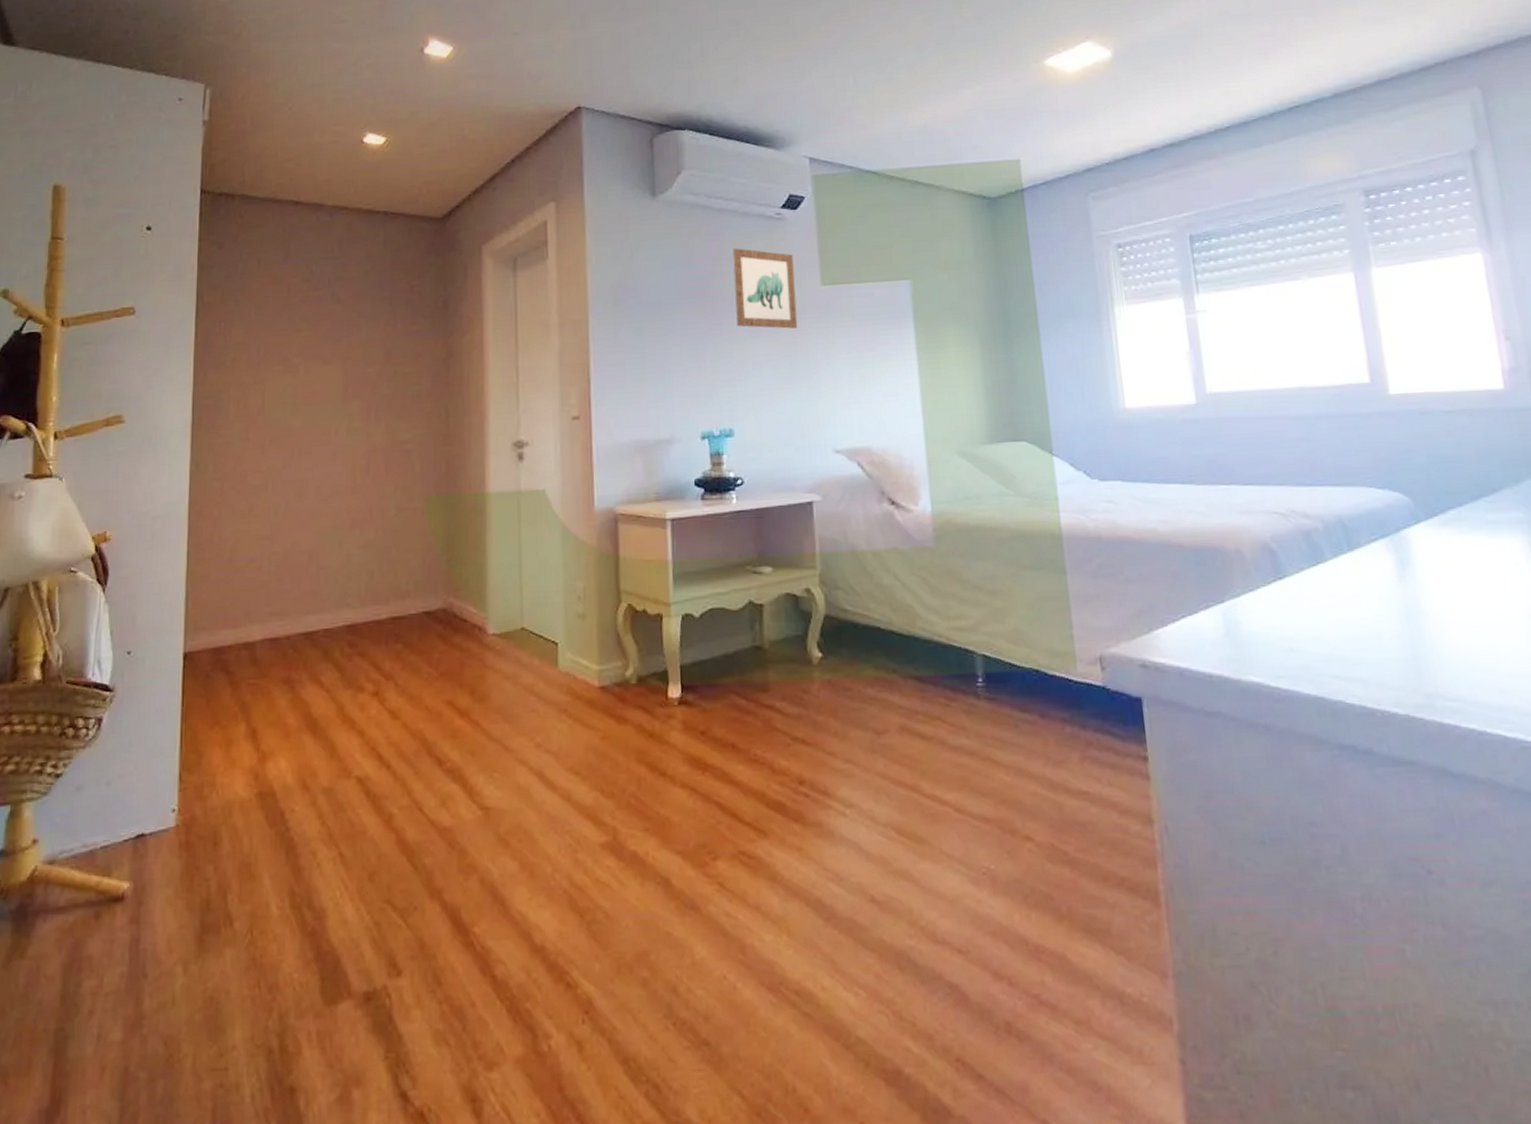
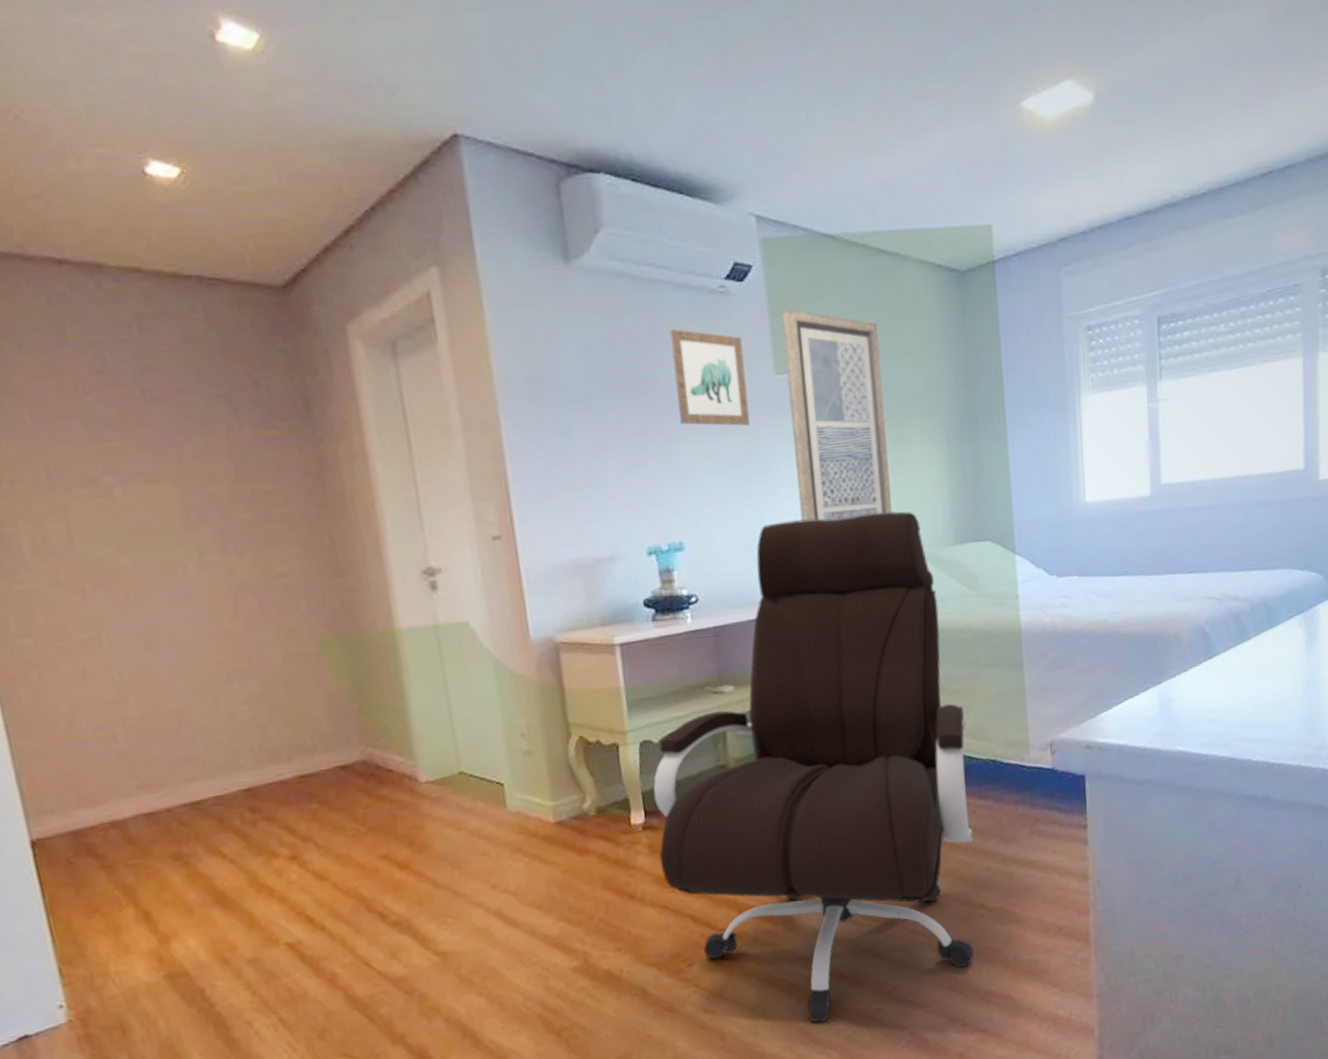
office chair: none [691,409,1021,951] -> present [653,511,974,1023]
wall art: none [828,231,928,416] -> present [781,309,892,521]

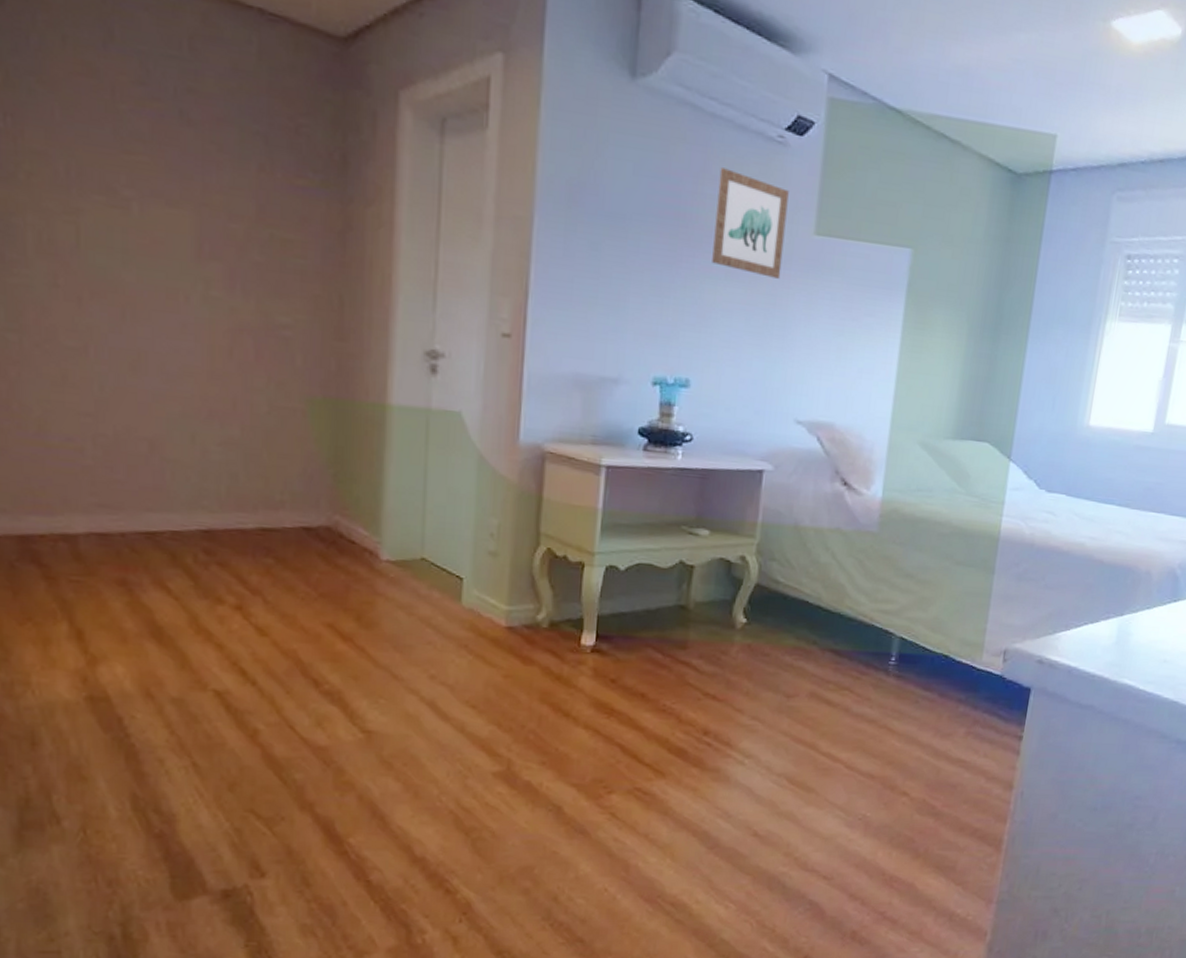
office chair: present [653,511,974,1023] -> none [601,380,929,874]
wall art: present [781,309,892,521] -> none [809,173,924,396]

